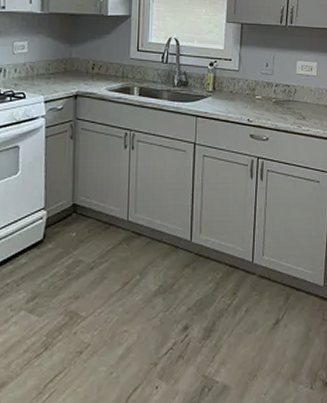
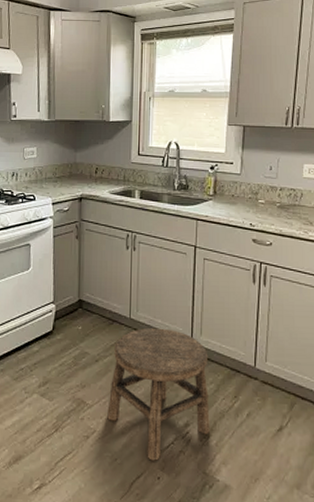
stool: none [102,229,209,370] -> present [107,327,210,461]

